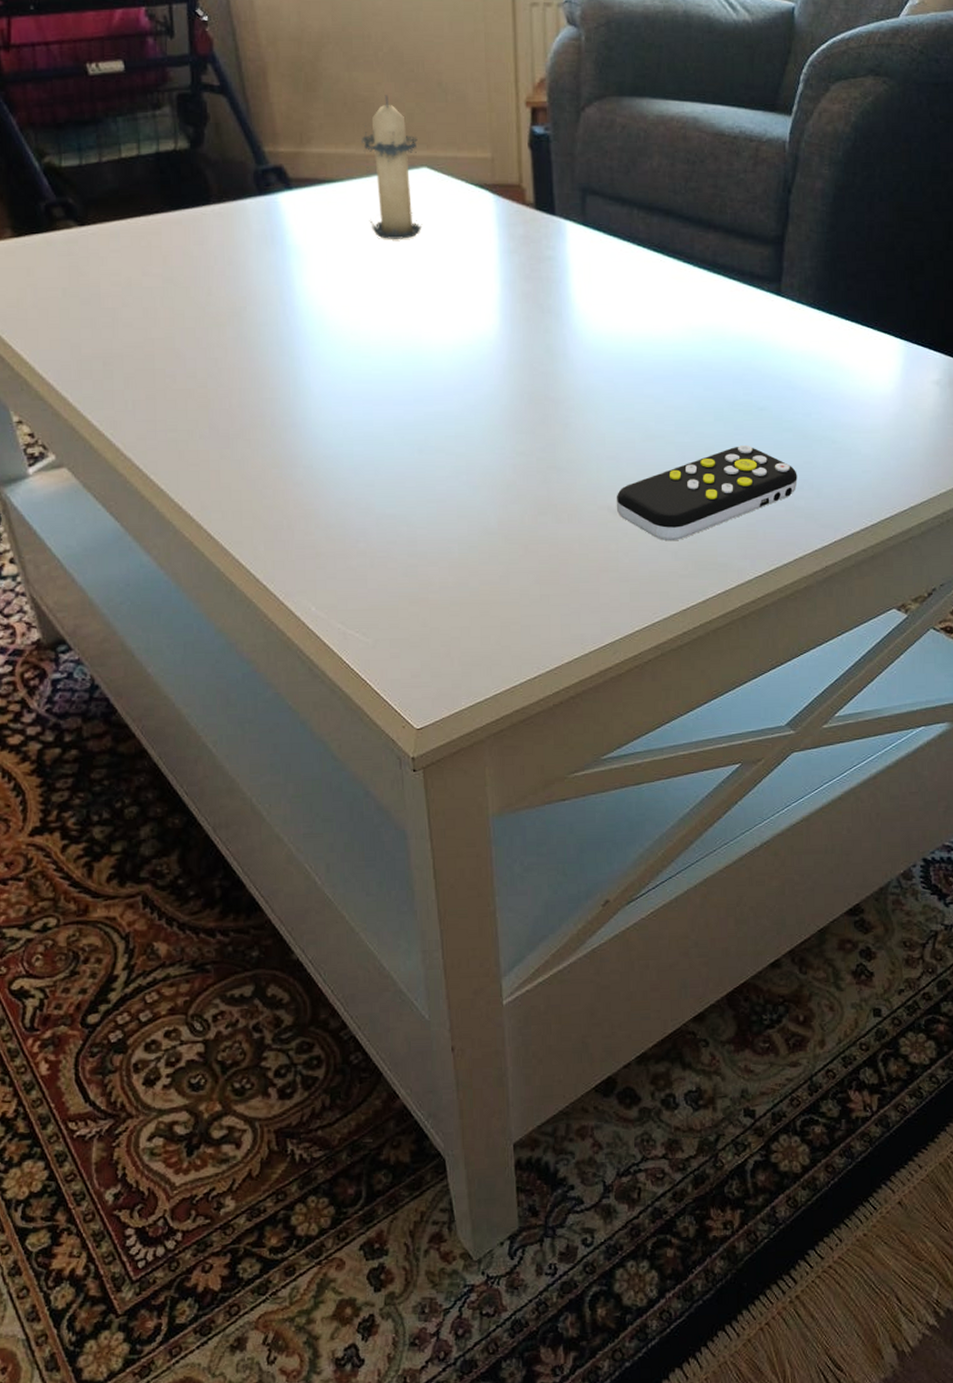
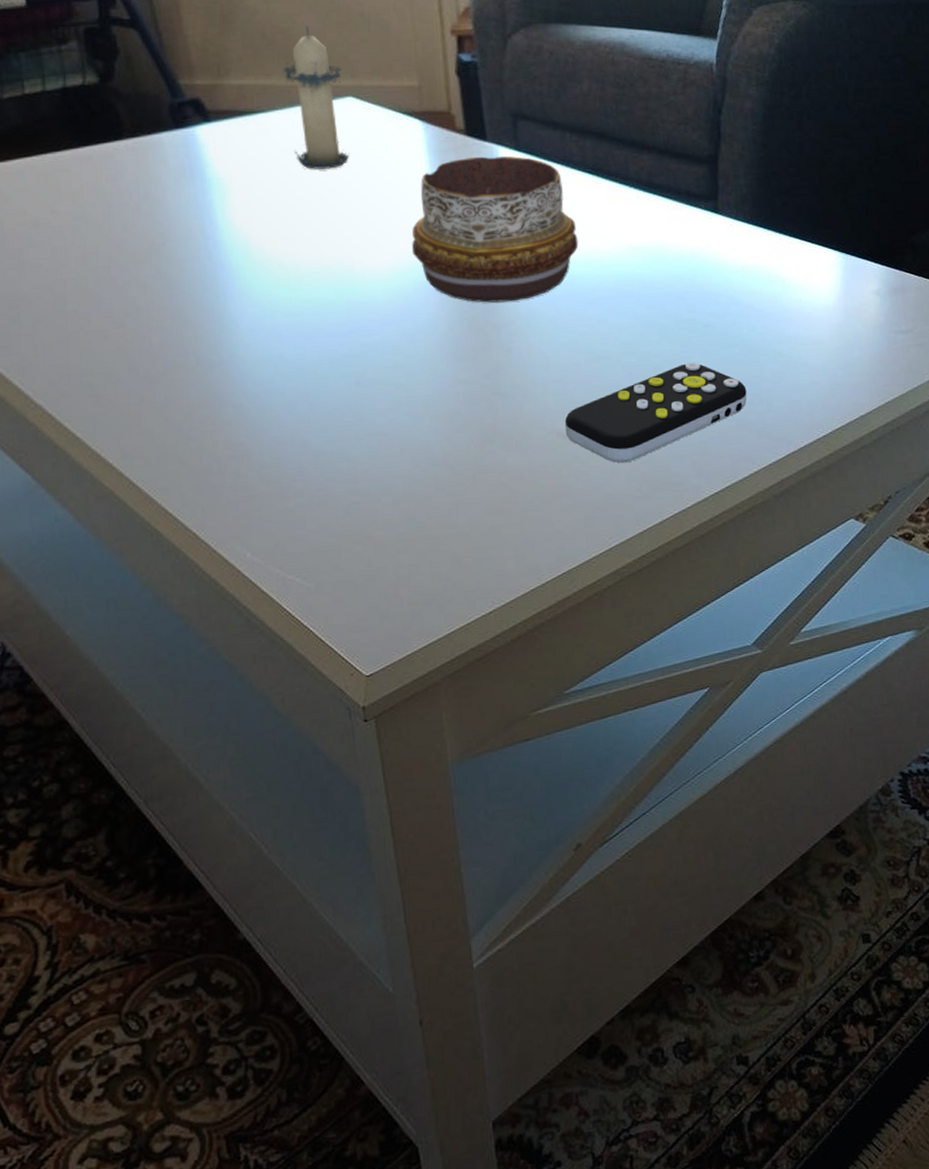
decorative bowl: none [478,231,640,377] -> present [412,156,579,303]

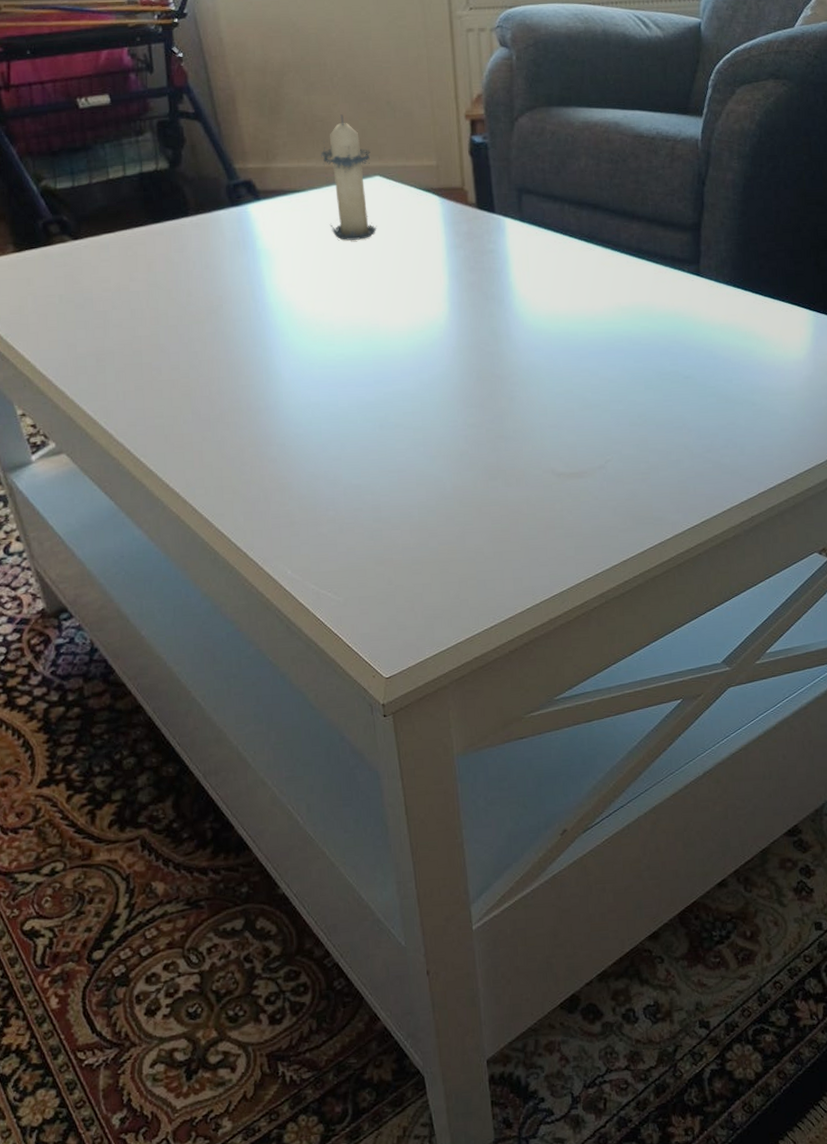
decorative bowl: present [412,156,579,303] -> none [429,227,574,357]
remote control: present [564,361,747,463] -> none [559,409,723,500]

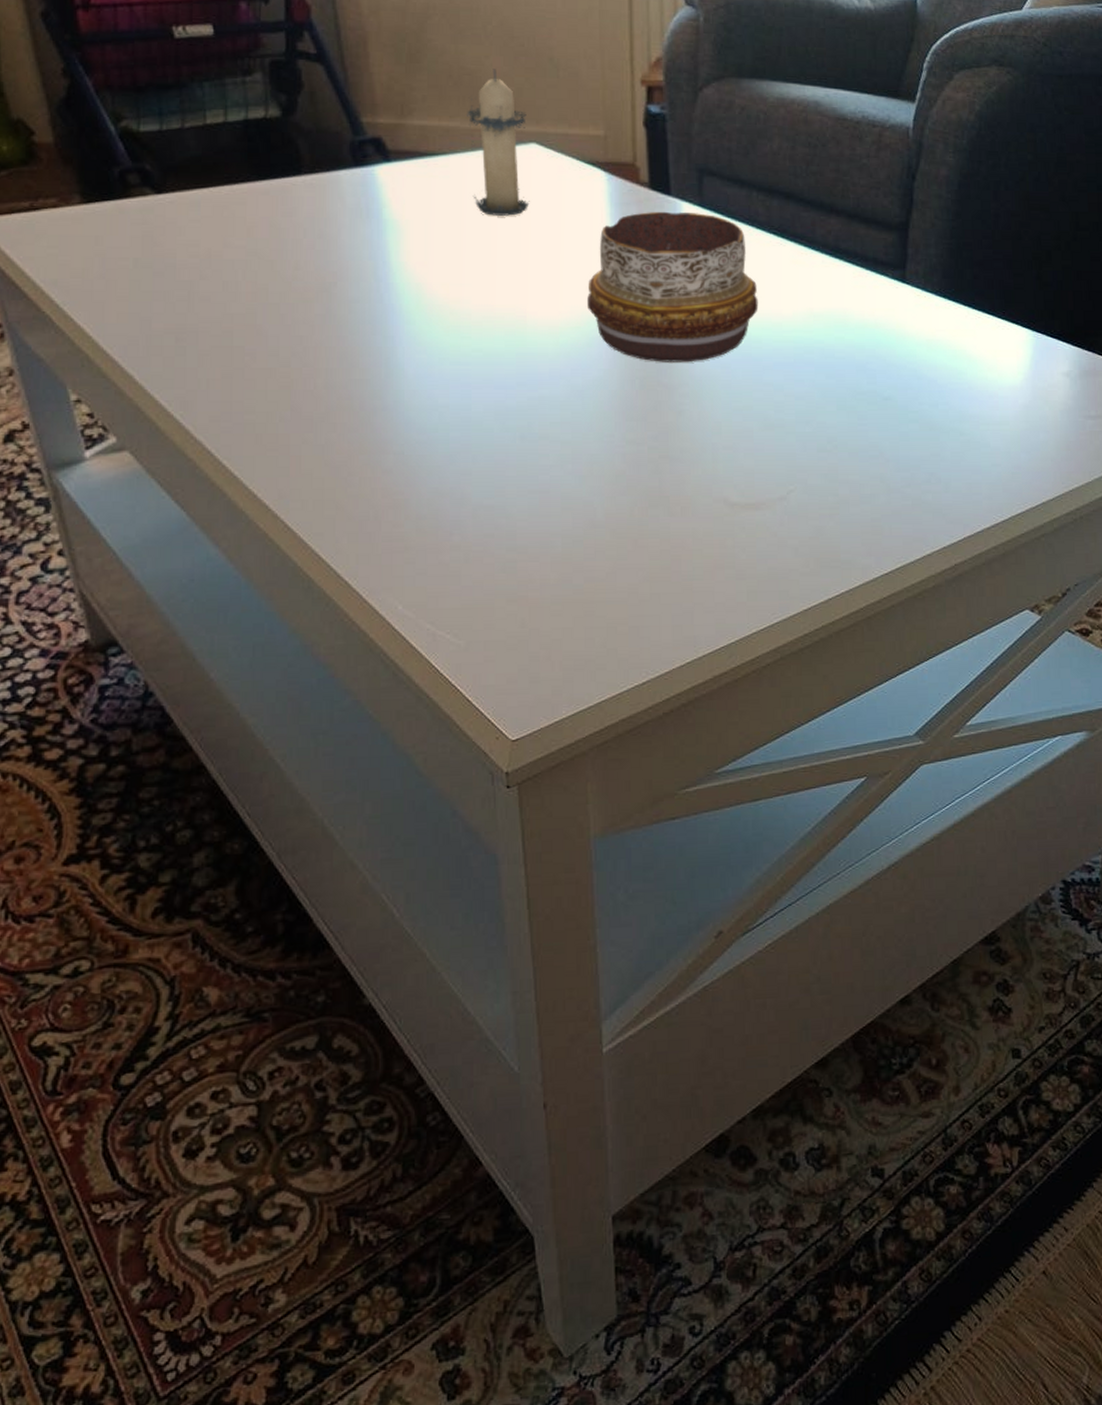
decorative bowl: none [429,227,574,357] -> present [587,211,759,362]

